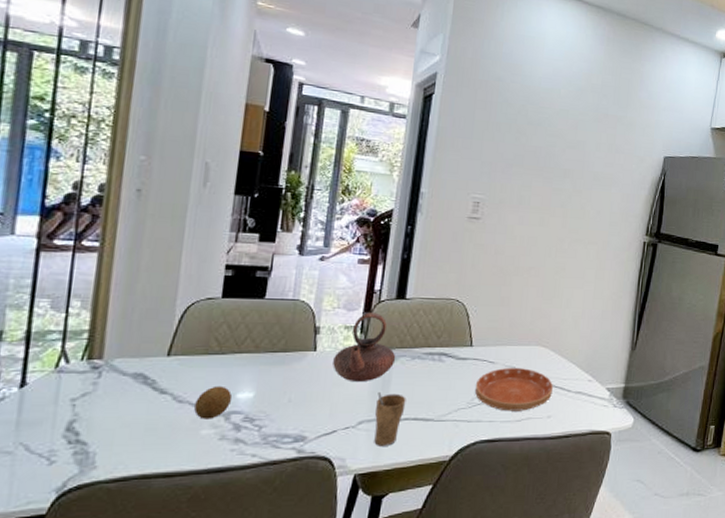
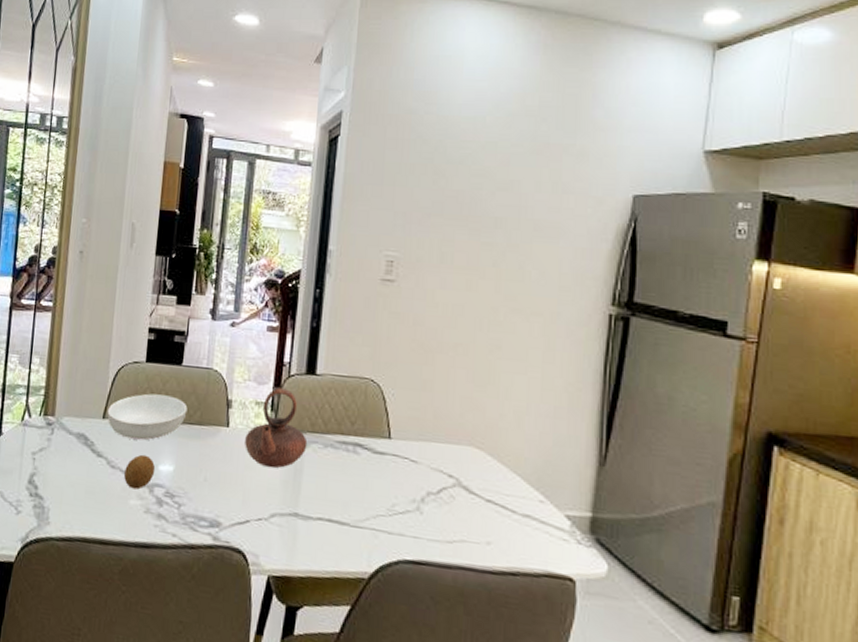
serving bowl: none [173,327,271,372] -> present [107,393,188,441]
cup: present [374,392,406,446] -> none [287,482,320,548]
saucer: present [474,367,553,411] -> none [395,470,492,531]

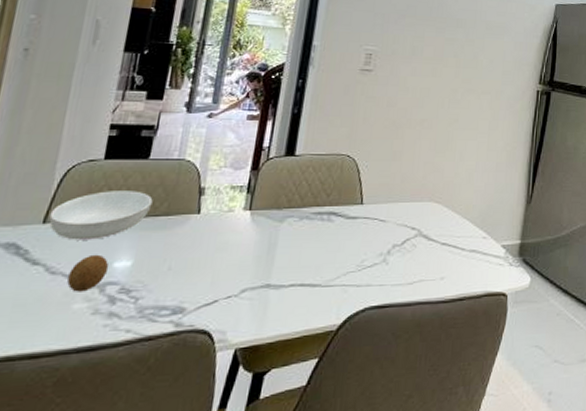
teapot: present [245,387,308,468] -> none [216,171,284,247]

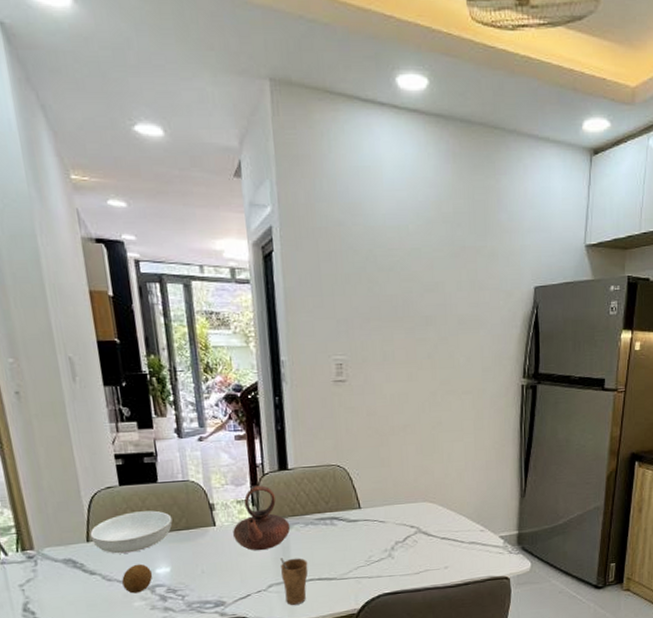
teapot: none [216,171,284,247] -> present [233,485,291,551]
cup: none [257,257,293,316] -> present [280,558,308,605]

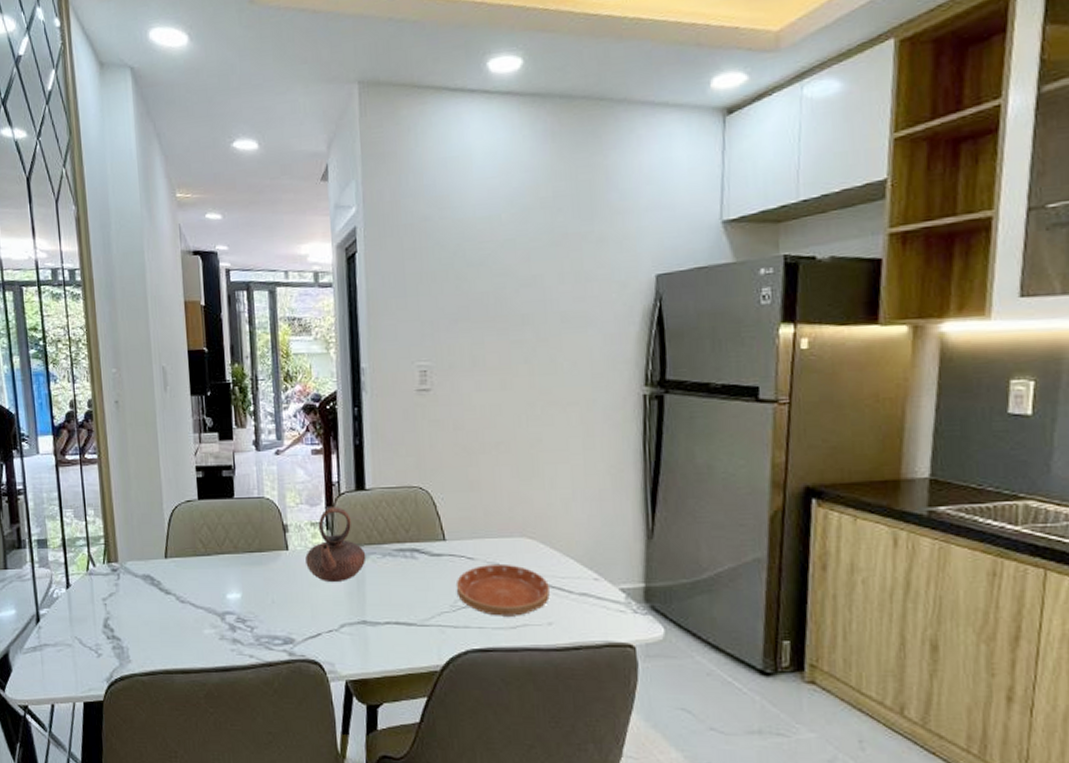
serving bowl: present [90,510,173,554] -> none [168,528,246,574]
fruit: present [122,564,153,594] -> none [194,586,224,619]
cup: present [280,558,308,605] -> none [354,593,385,652]
saucer: none [370,524,446,566] -> present [455,563,550,616]

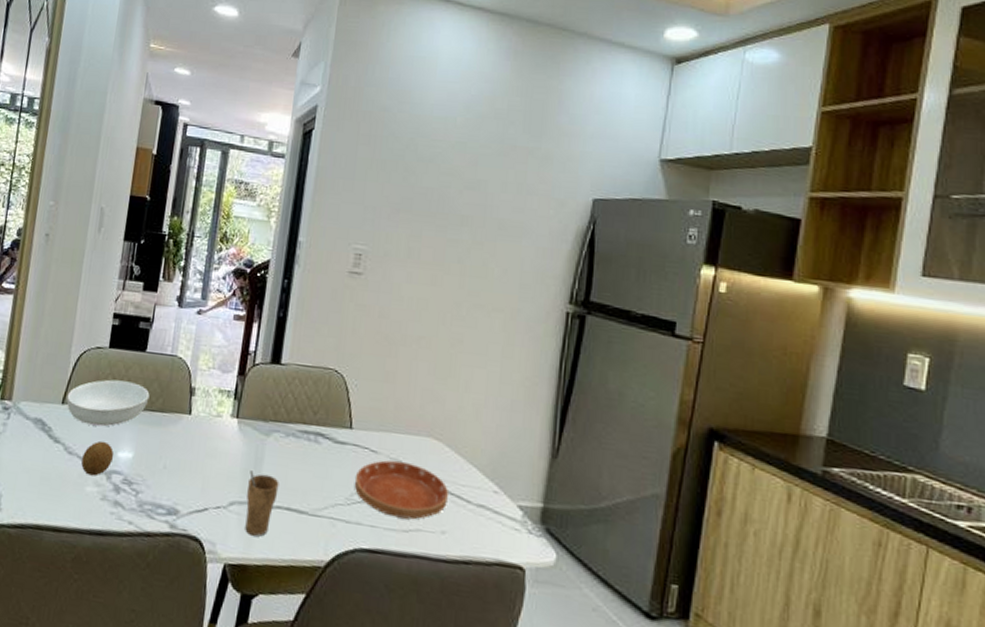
serving bowl: none [168,528,246,574] -> present [66,379,150,427]
fruit: none [194,586,224,619] -> present [81,440,114,476]
teapot: present [305,507,366,583] -> none [206,376,270,456]
cup: none [354,593,385,652] -> present [245,470,279,537]

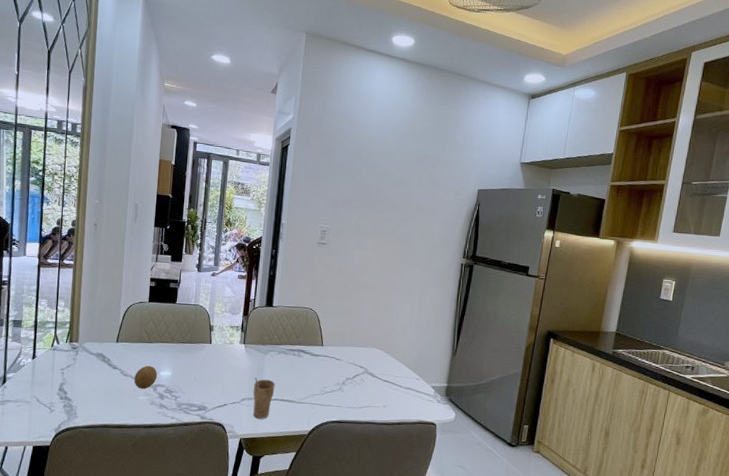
serving bowl: present [66,379,150,427] -> none [120,323,181,356]
saucer: present [354,460,448,520] -> none [325,364,387,400]

